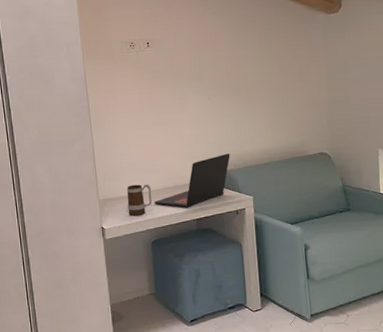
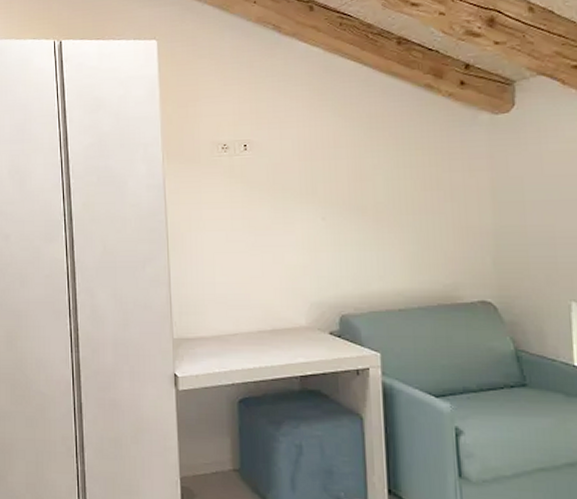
mug: present [126,184,152,217] -> none [208,323,242,365]
laptop: present [154,153,230,208] -> none [244,292,350,359]

